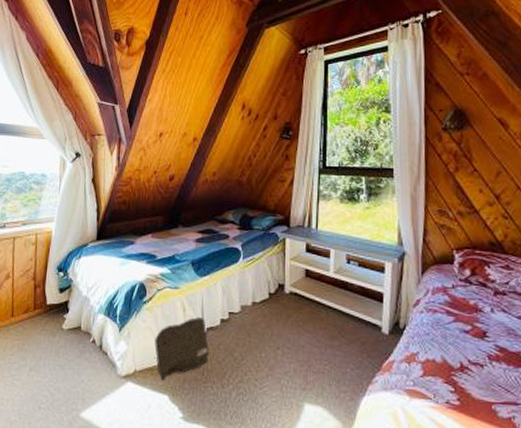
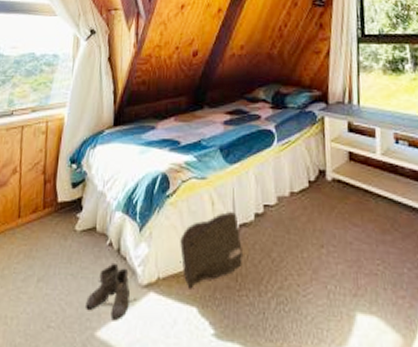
boots: none [72,356,115,404] -> present [86,262,135,320]

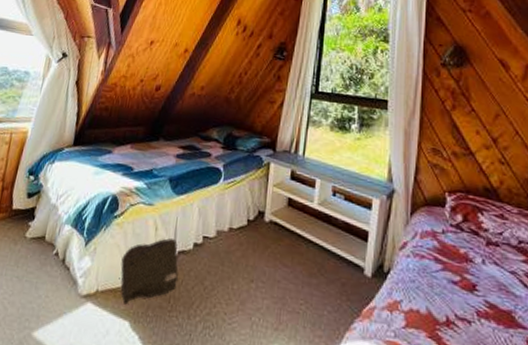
boots: present [86,262,135,320] -> none [26,271,73,324]

